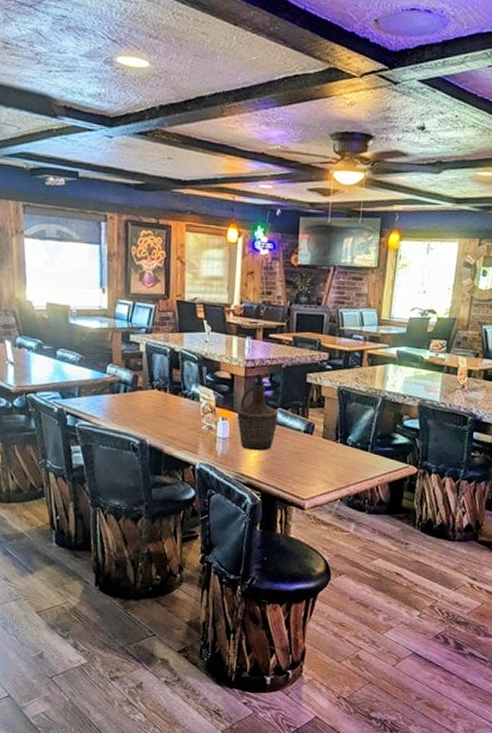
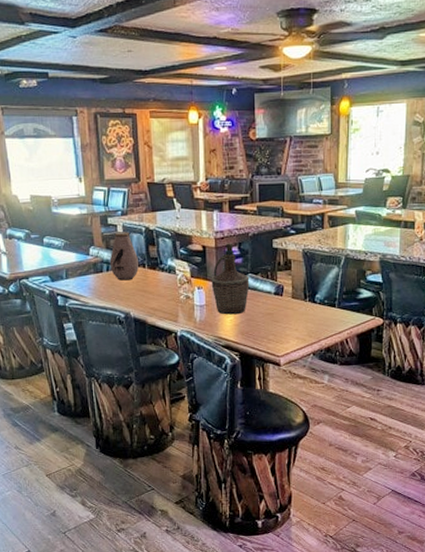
vase: none [128,351,161,404] -> present [109,232,139,281]

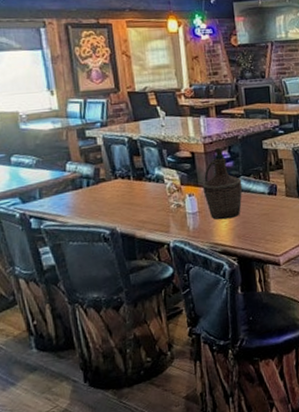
vase: present [109,232,139,281] -> none [90,143,124,195]

